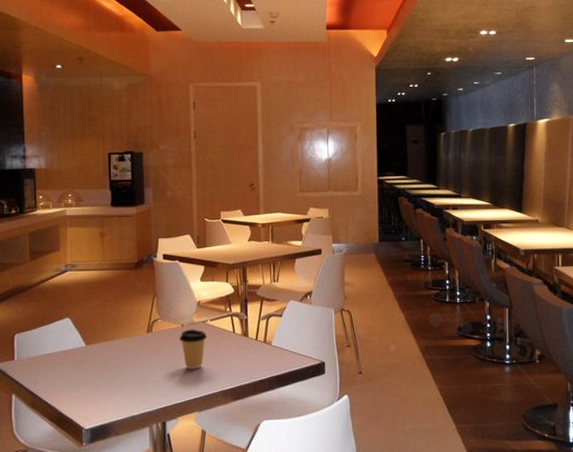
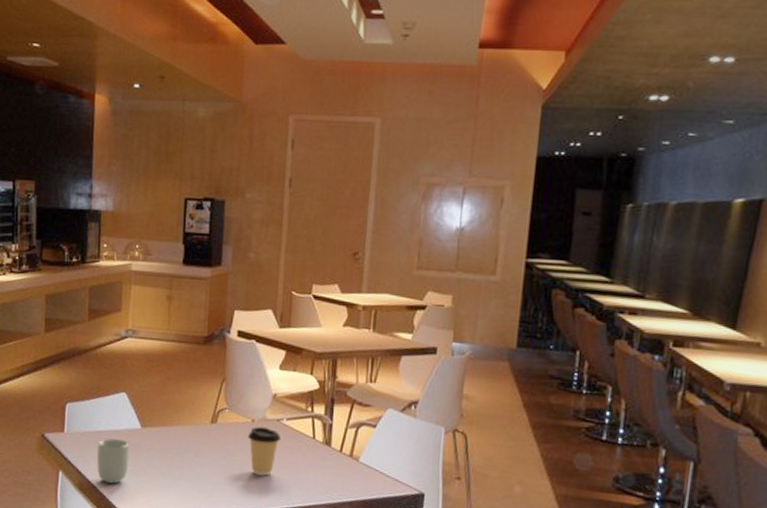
cup: none [46,358,77,398] -> present [96,438,130,484]

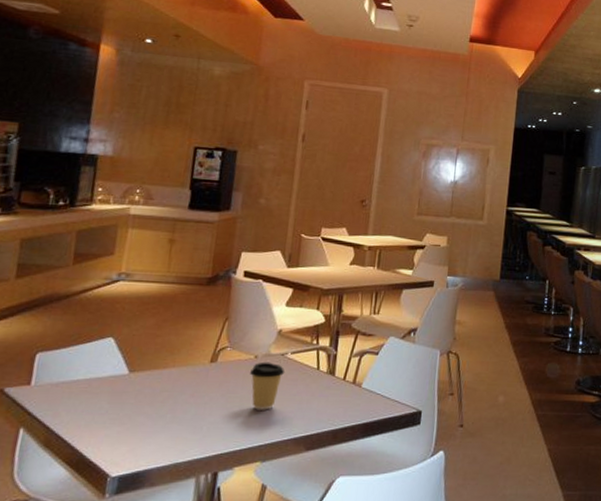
cup: present [96,438,130,484] -> none [69,387,114,436]

